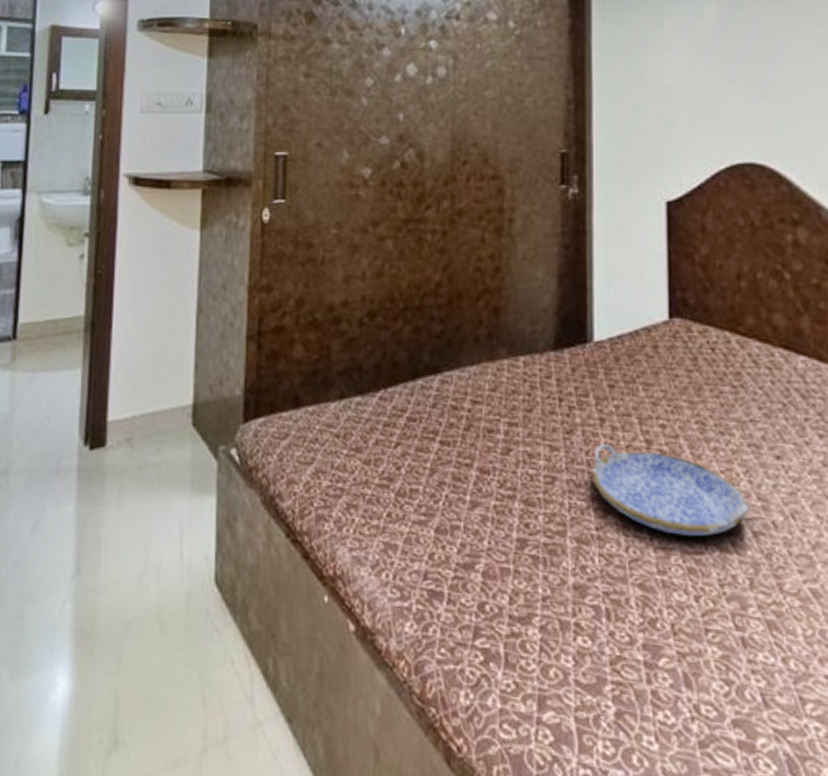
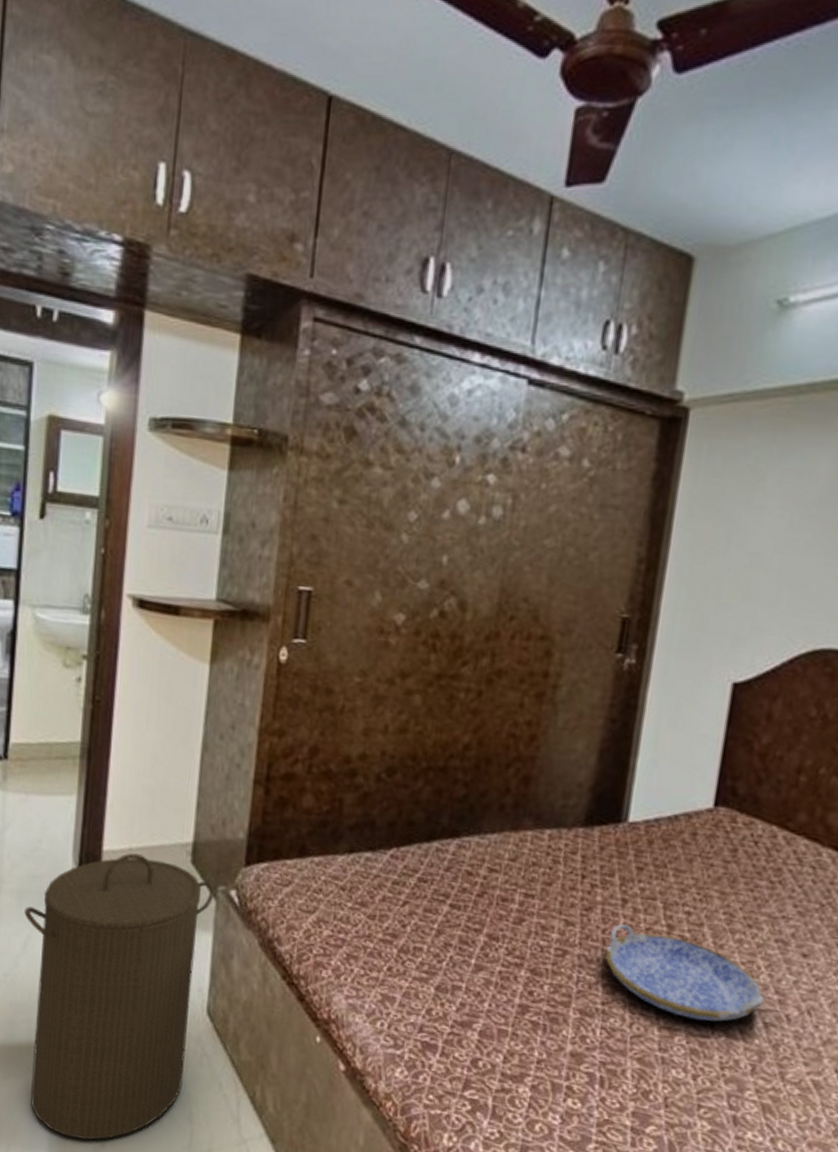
laundry hamper: none [33,421,216,742] -> present [24,853,215,1140]

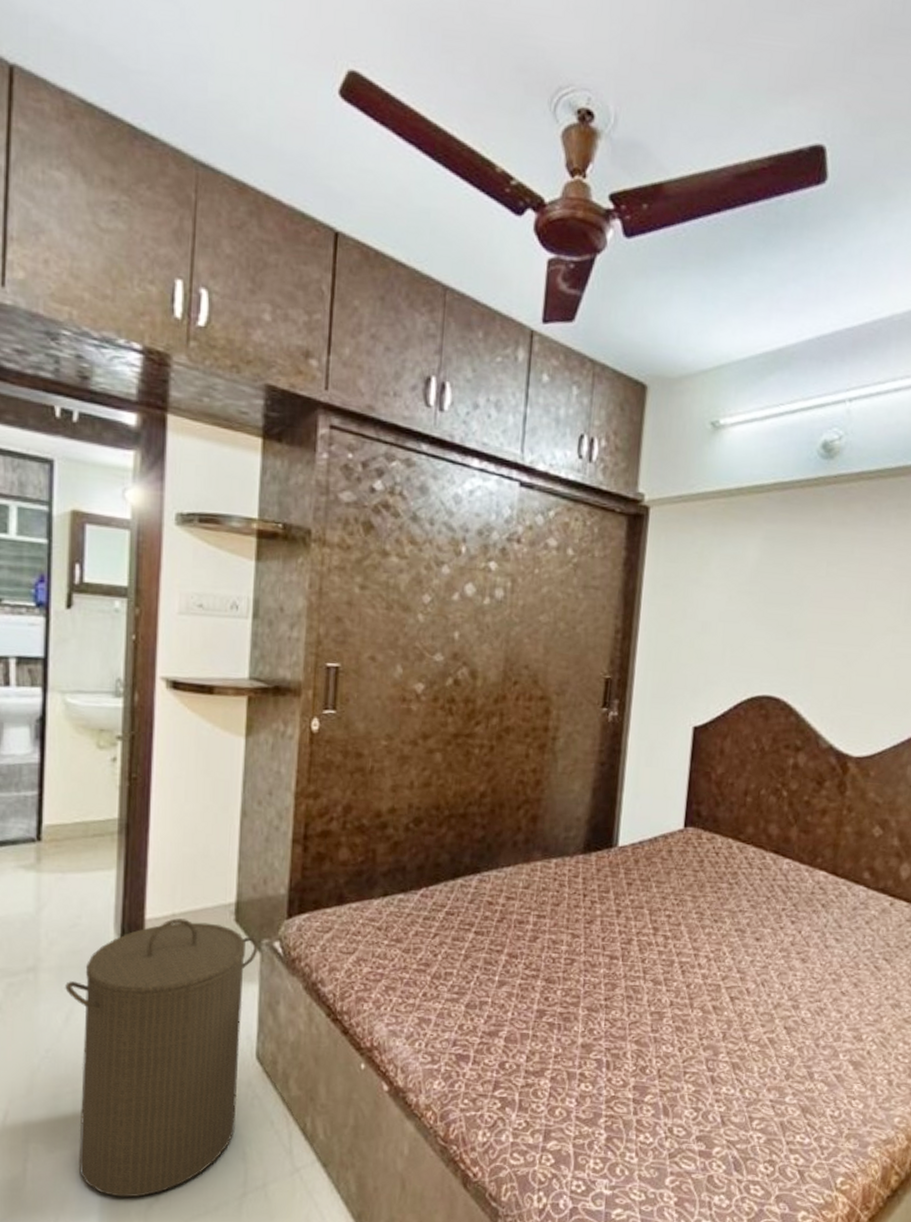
serving tray: present [605,923,764,1022] -> none [605,931,729,1003]

